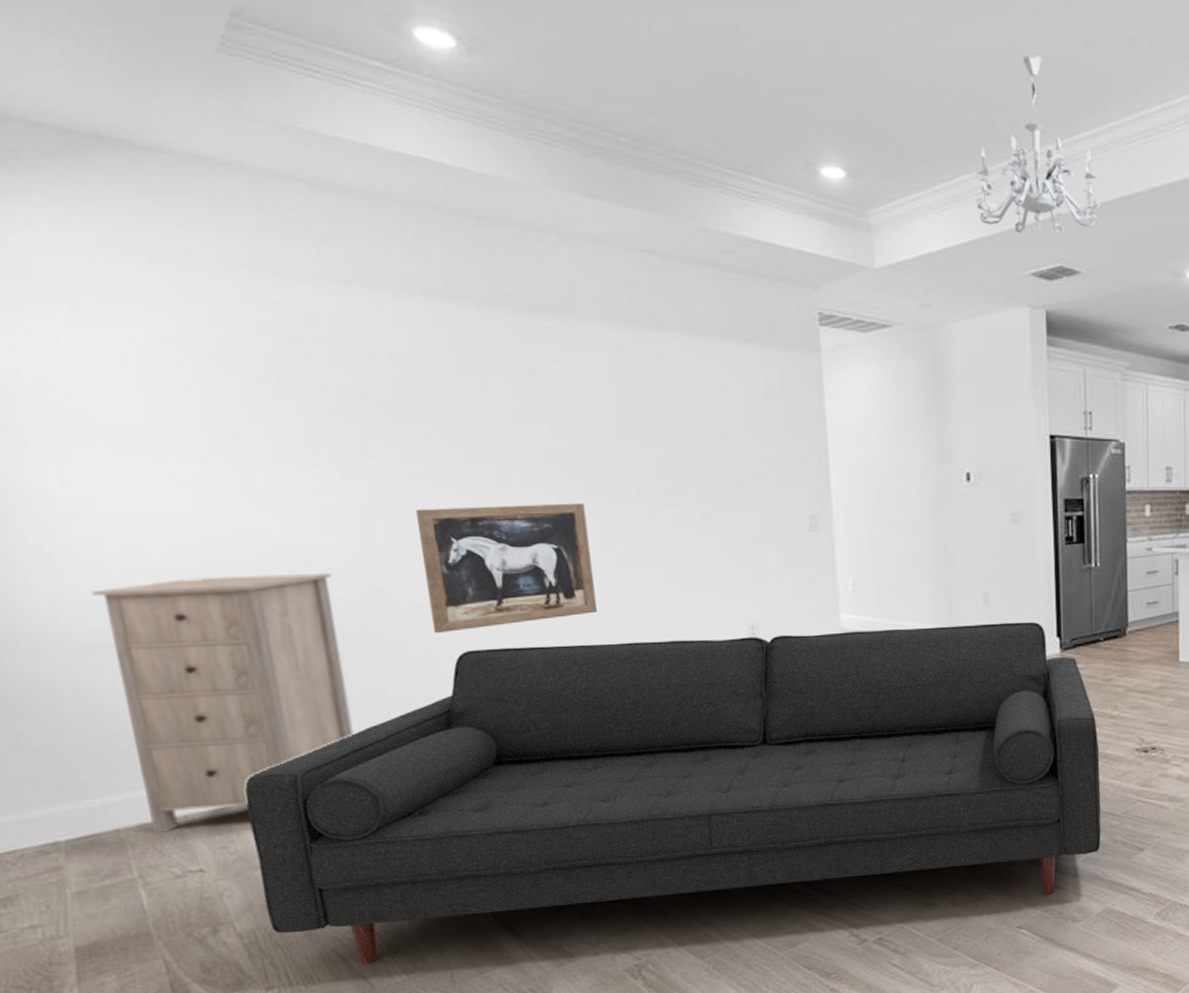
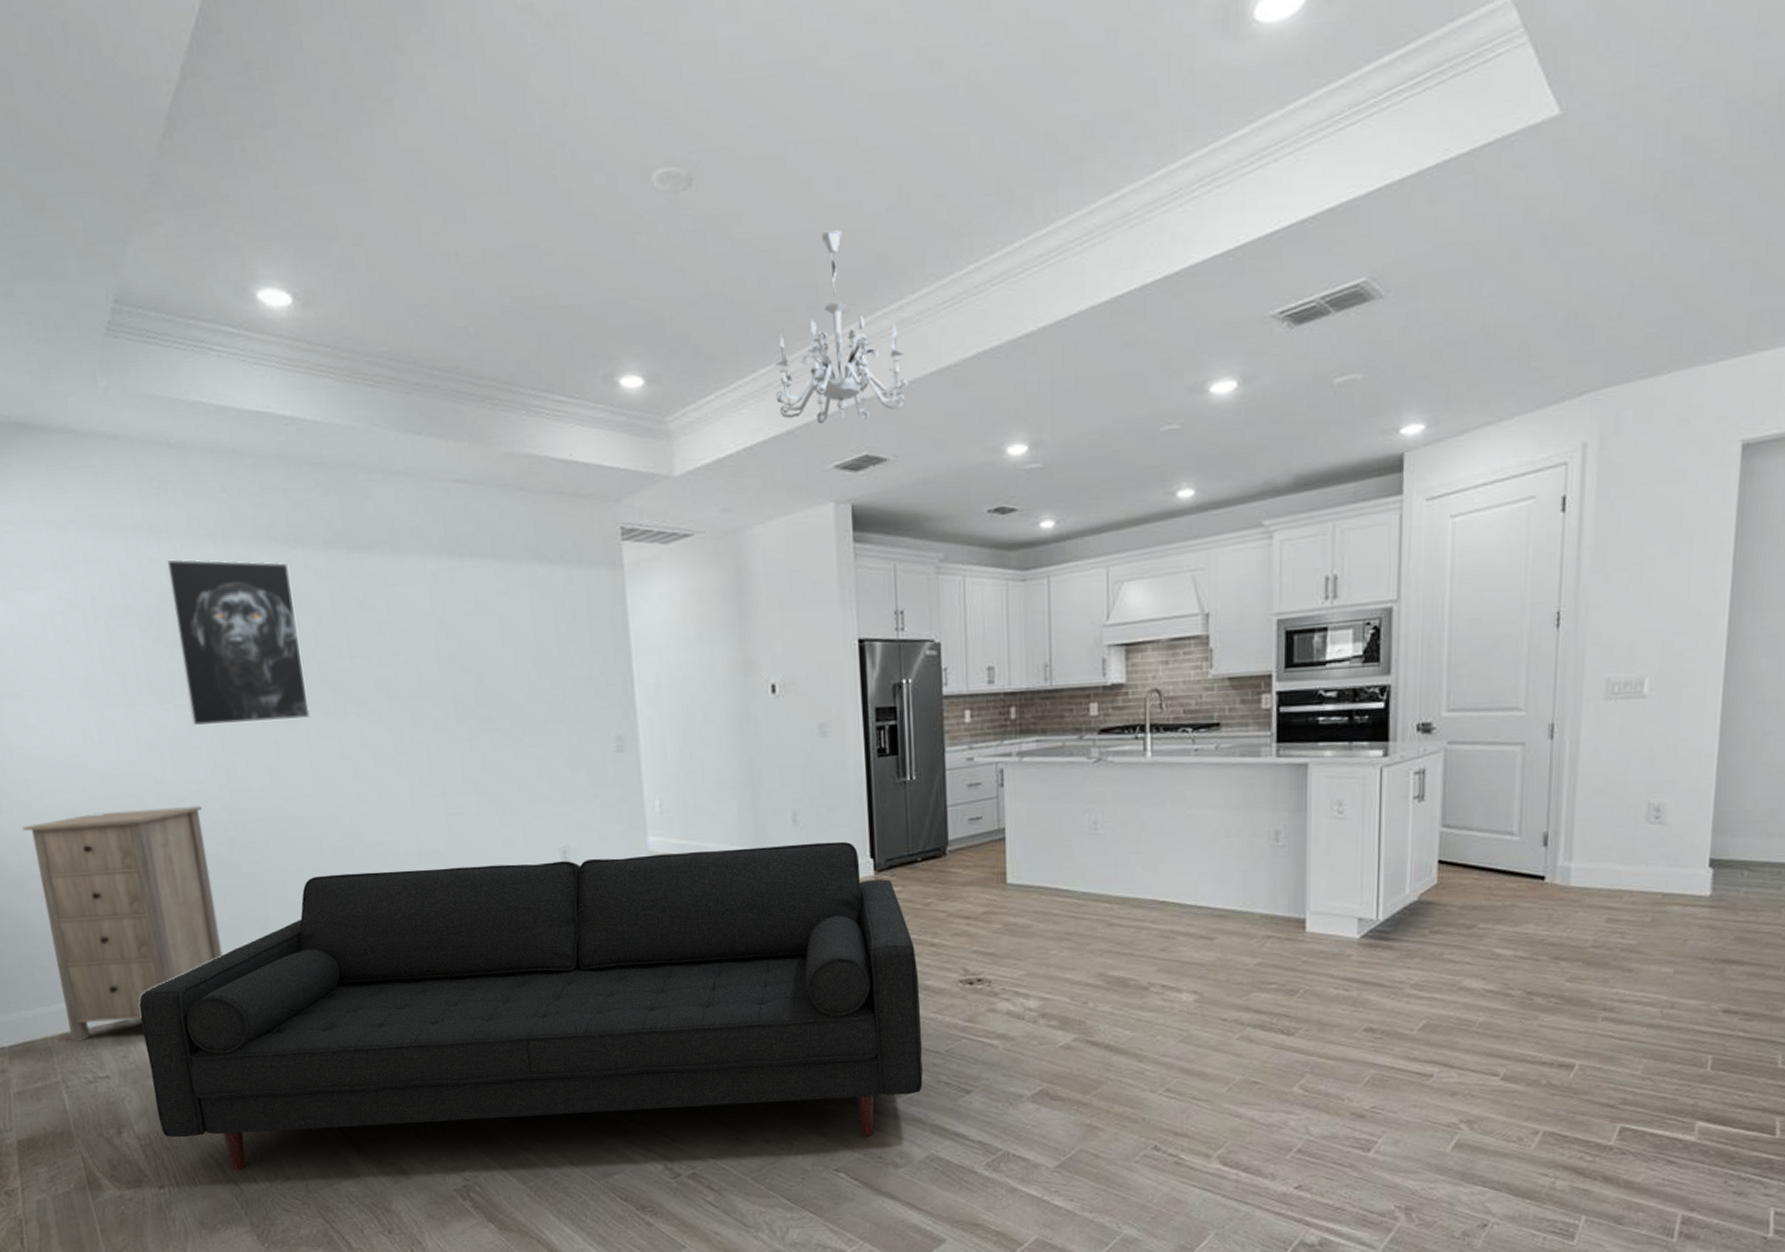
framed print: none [291,304,469,487] -> present [165,559,311,726]
wall art: present [415,503,597,634] -> none [267,732,423,861]

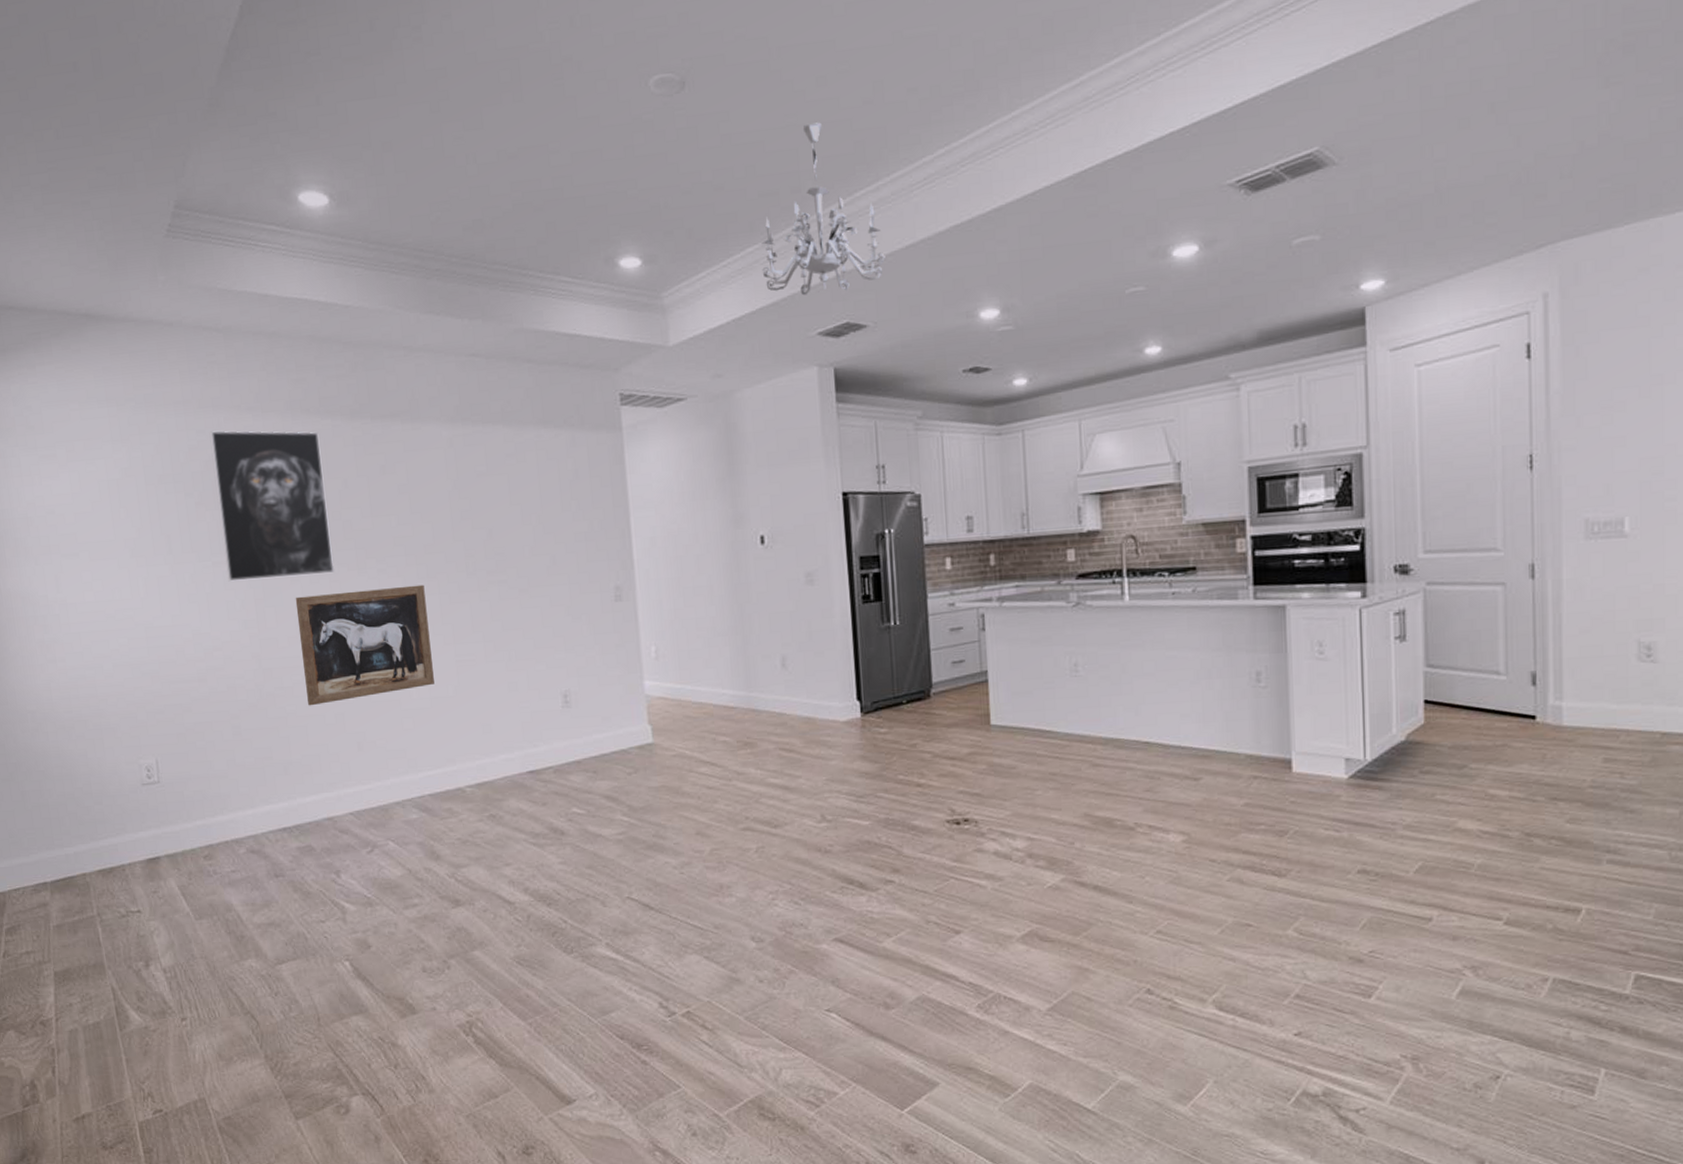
storage cabinet: present [22,805,223,1042] -> none [73,654,248,877]
sofa: present [139,841,923,1170] -> none [170,684,913,1003]
wall art: none [267,732,423,861] -> present [295,584,434,706]

